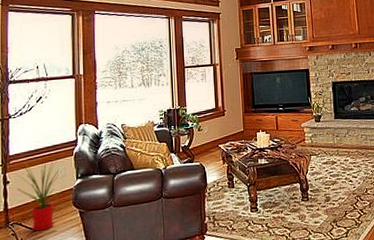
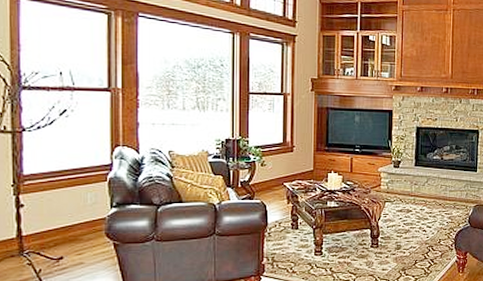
house plant: present [15,157,66,232] -> none [31,182,97,262]

